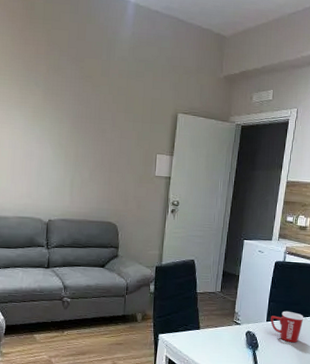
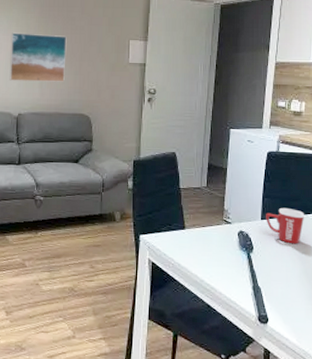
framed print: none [40,141,98,191] -> present [9,32,67,82]

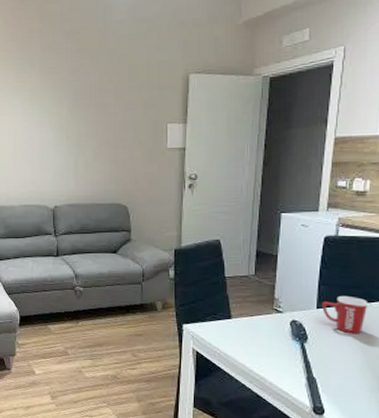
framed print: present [9,32,67,82] -> none [43,124,101,173]

